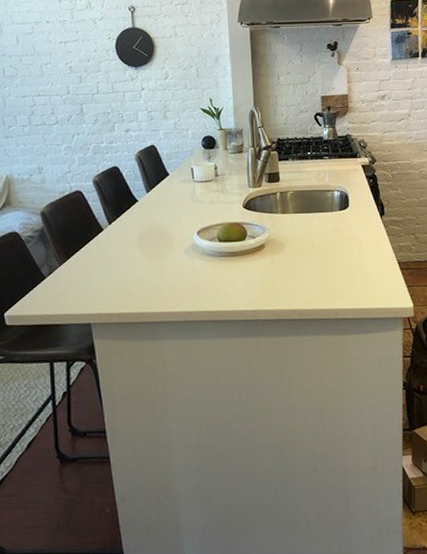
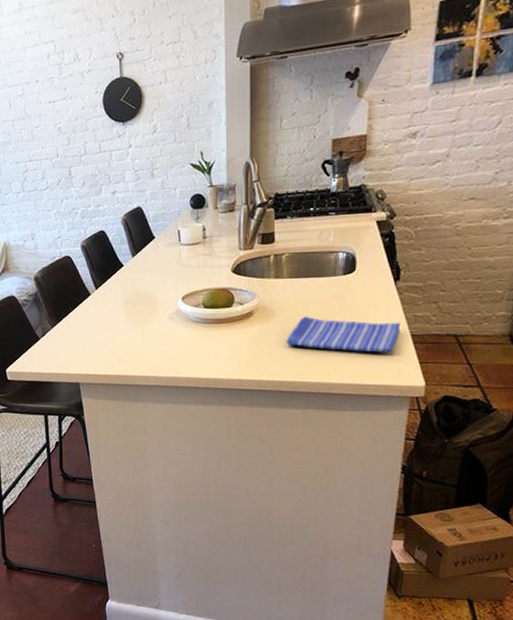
dish towel: none [295,248,390,279] -> present [286,316,401,353]

